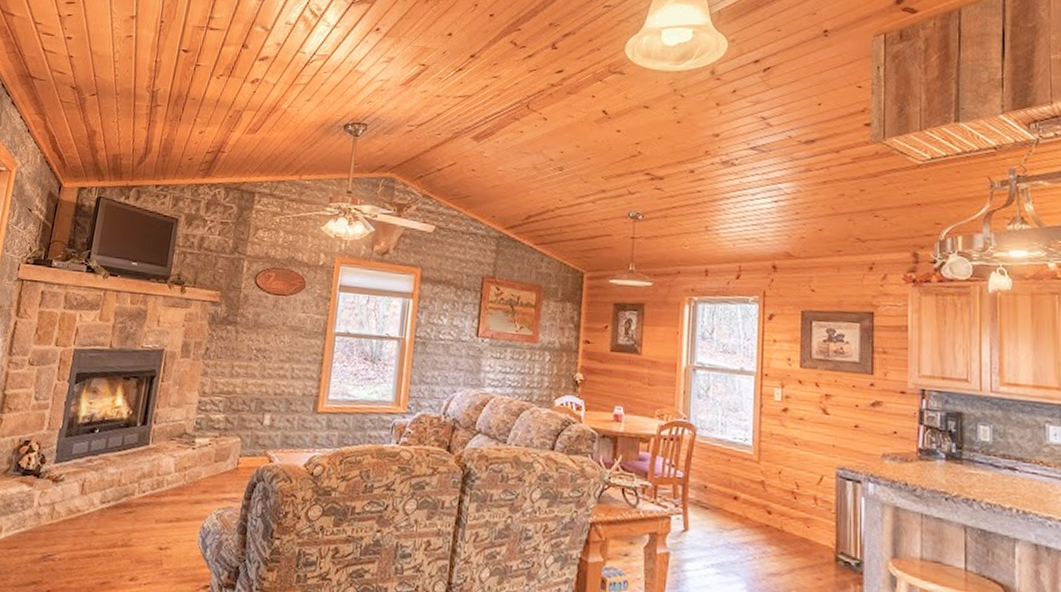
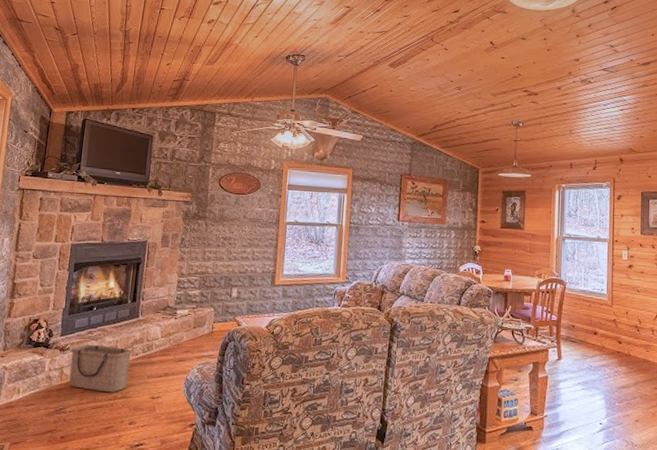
basket: none [60,475,139,539] -> present [69,344,132,393]

